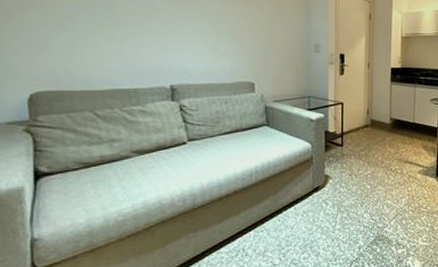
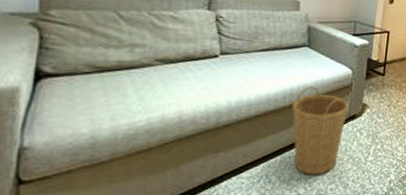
basket: none [259,162,311,247] -> present [291,86,348,175]

